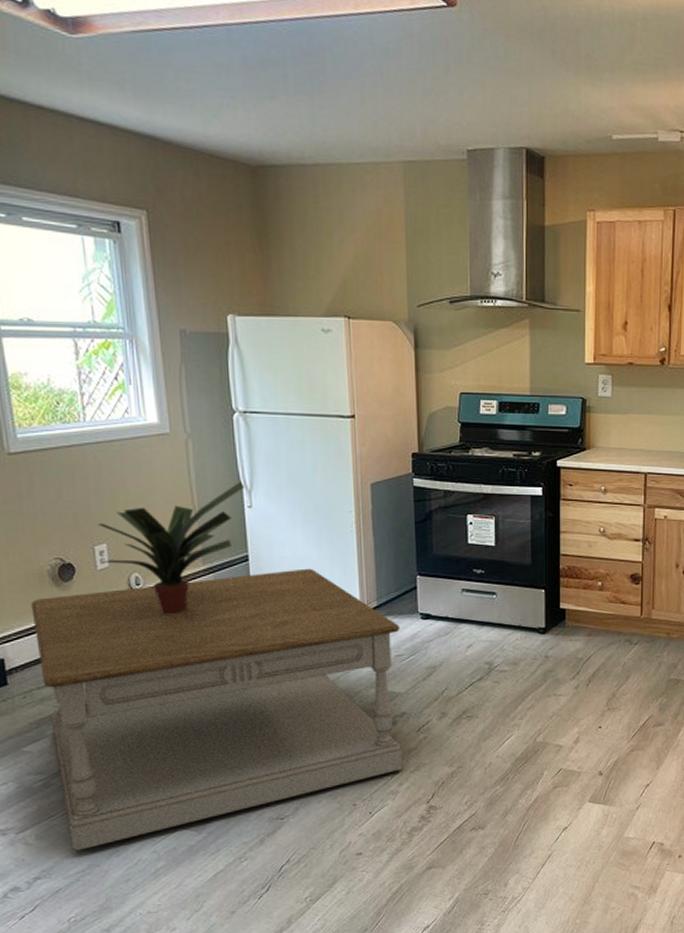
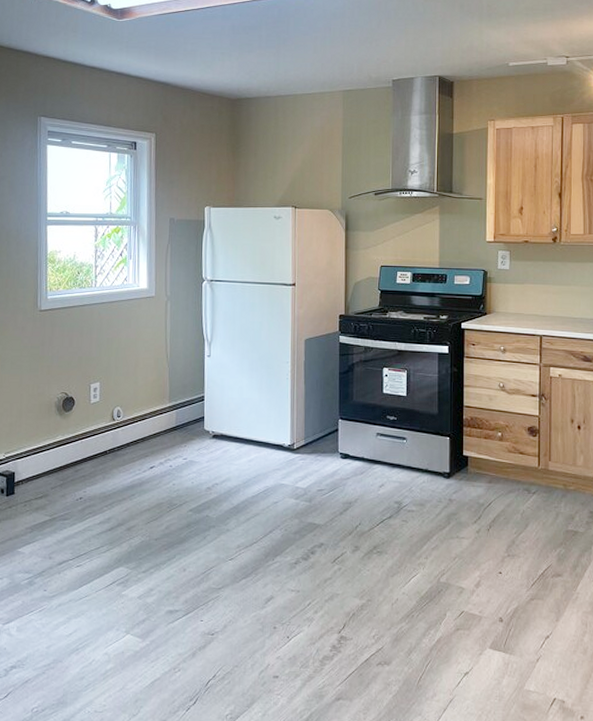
coffee table: present [31,568,403,851] -> none [39,409,323,646]
potted plant: present [97,482,245,614] -> none [95,336,207,442]

